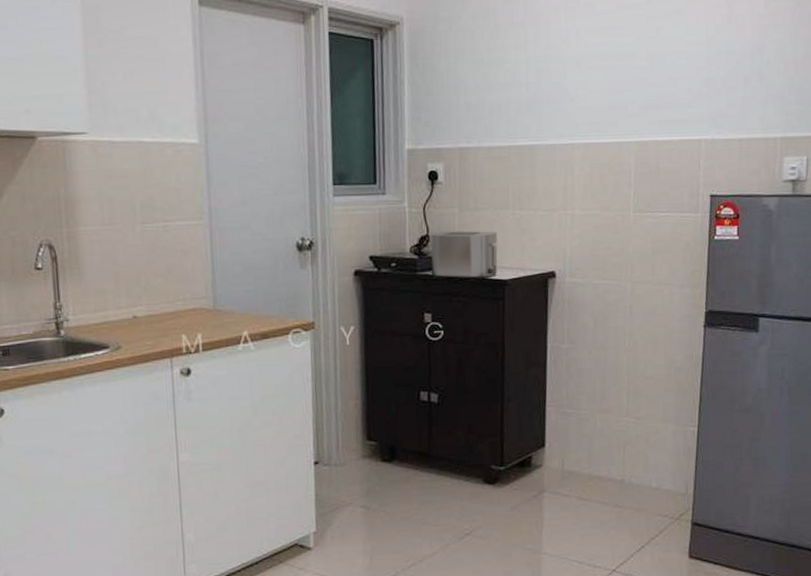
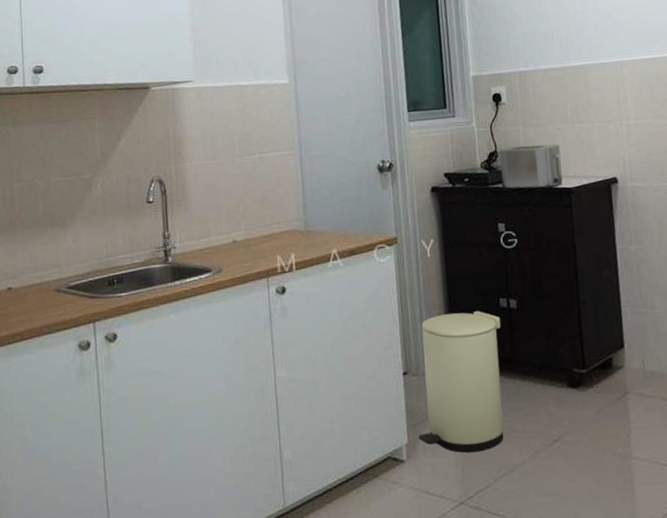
pedal bin: none [327,403,420,543] -> present [418,311,504,453]

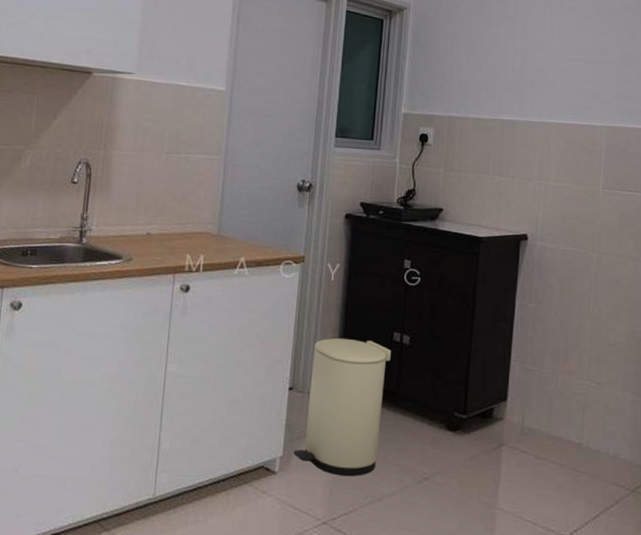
toaster: present [498,144,563,190] -> none [414,187,477,235]

